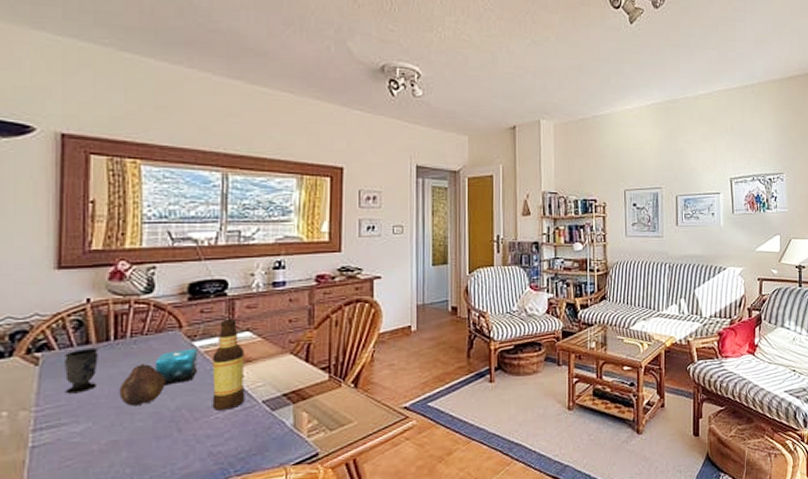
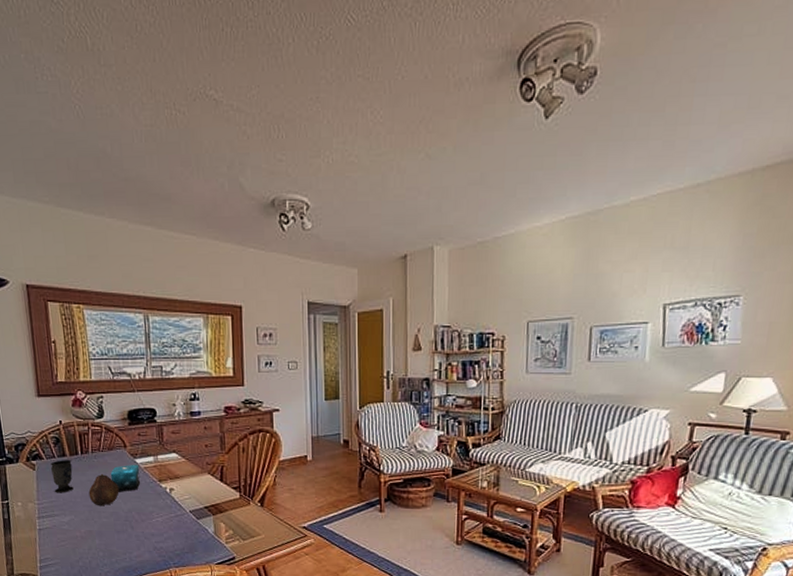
bottle: present [212,318,245,411] -> none [150,441,177,515]

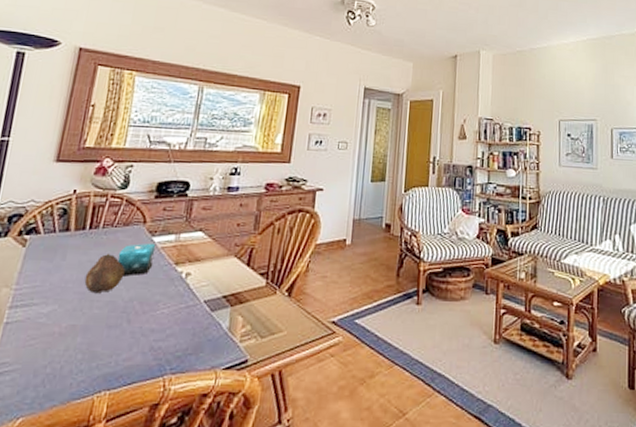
cup: present [51,460,73,493] -> none [41,235,75,276]

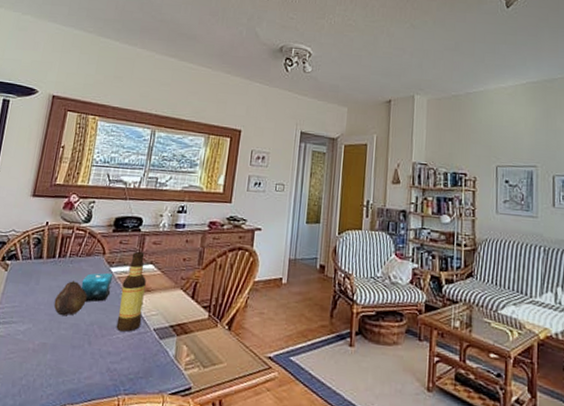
bottle: none [160,218,195,306] -> present [116,251,146,332]

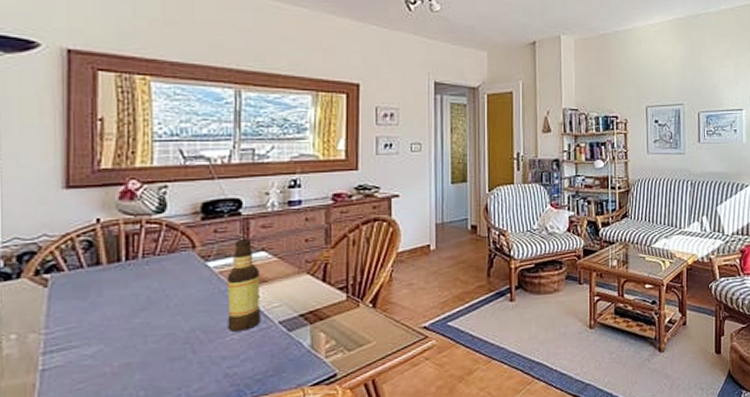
fruit: present [53,280,87,316] -> none [131,284,179,328]
candle: present [81,272,114,302] -> none [168,268,212,307]

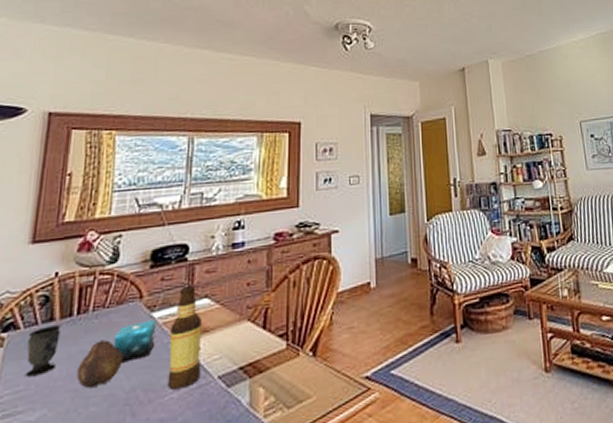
cup: none [75,270,109,316] -> present [25,325,61,378]
fruit: none [131,284,179,328] -> present [76,338,123,389]
candle: none [168,268,212,307] -> present [113,319,157,363]

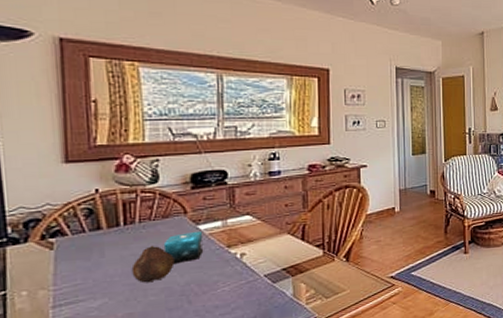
cup: present [25,325,61,378] -> none [78,233,110,274]
bottle: present [167,285,202,390] -> none [216,204,249,285]

